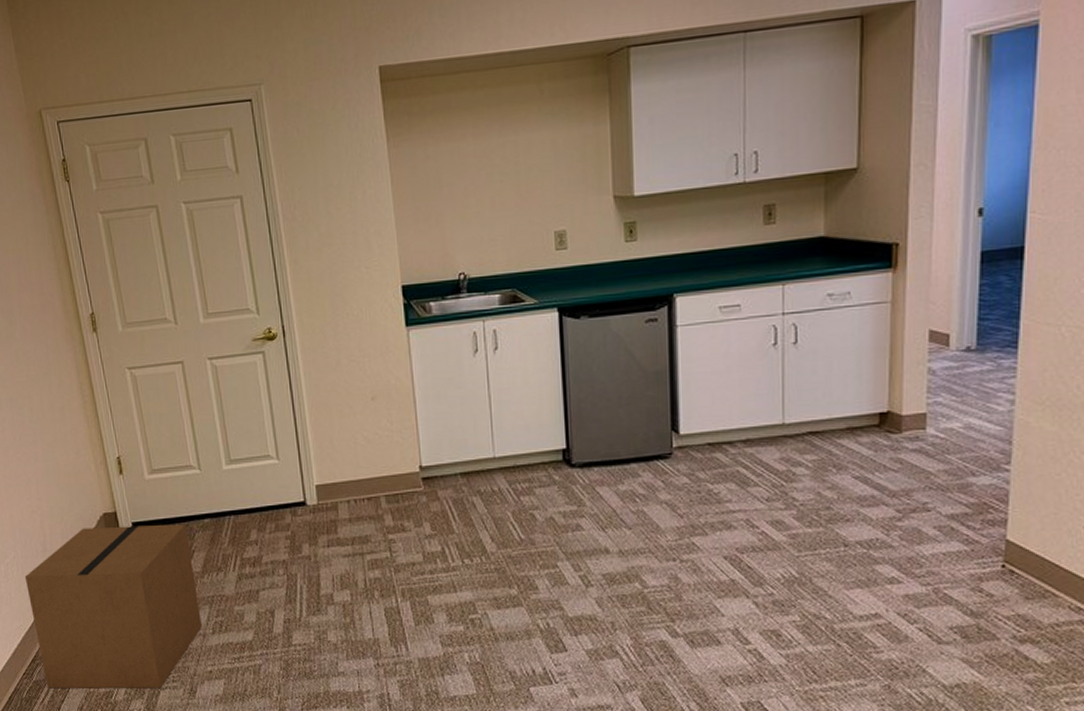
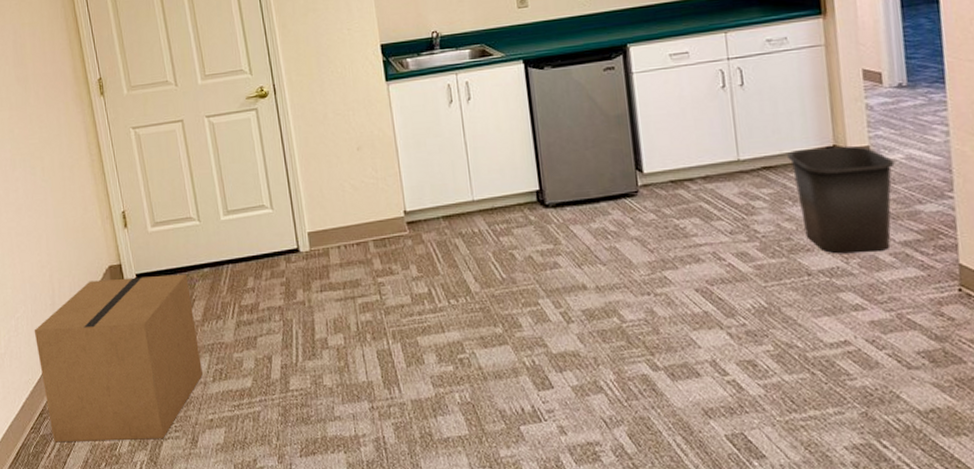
waste bin: none [837,412,951,526] -> present [787,145,895,254]

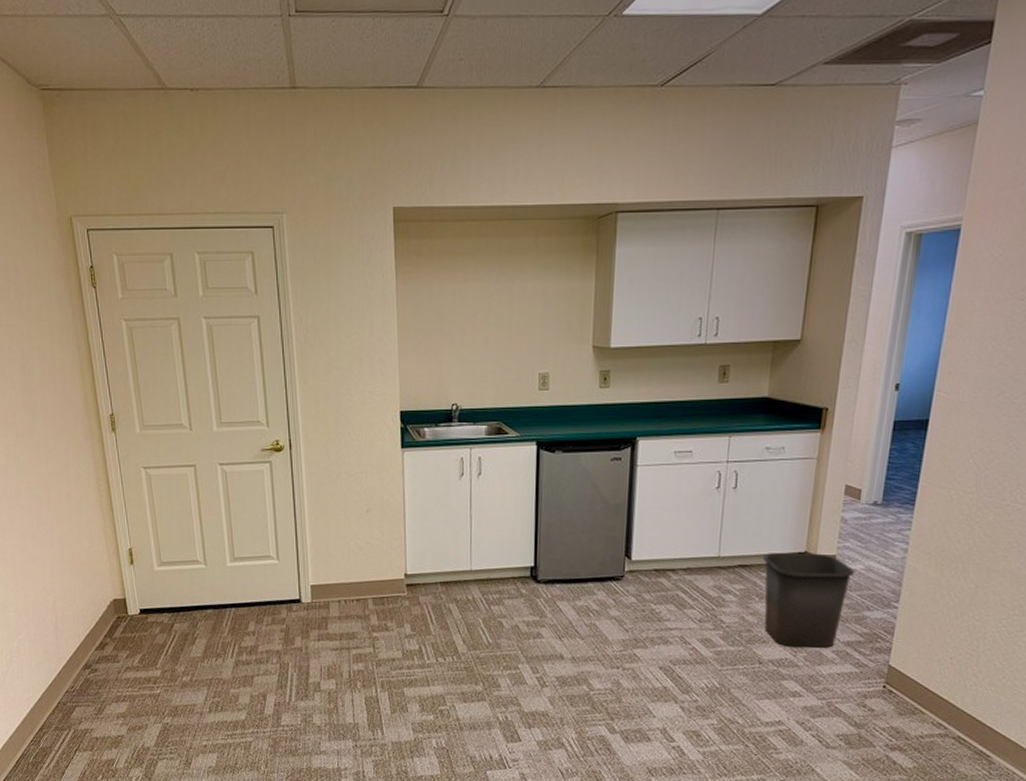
cardboard box: present [34,274,203,443] -> none [36,611,199,759]

